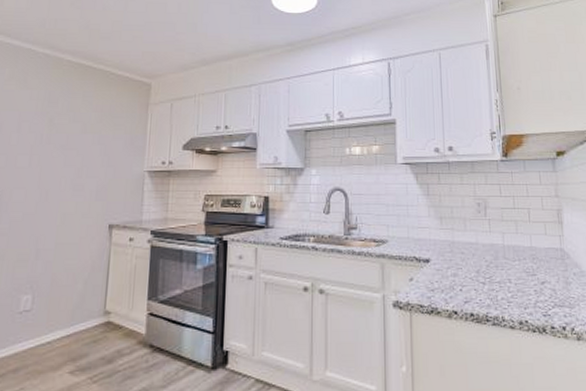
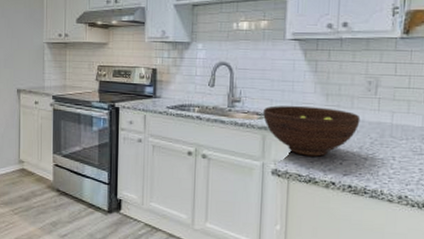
fruit bowl: none [381,231,475,284] -> present [263,106,361,157]

